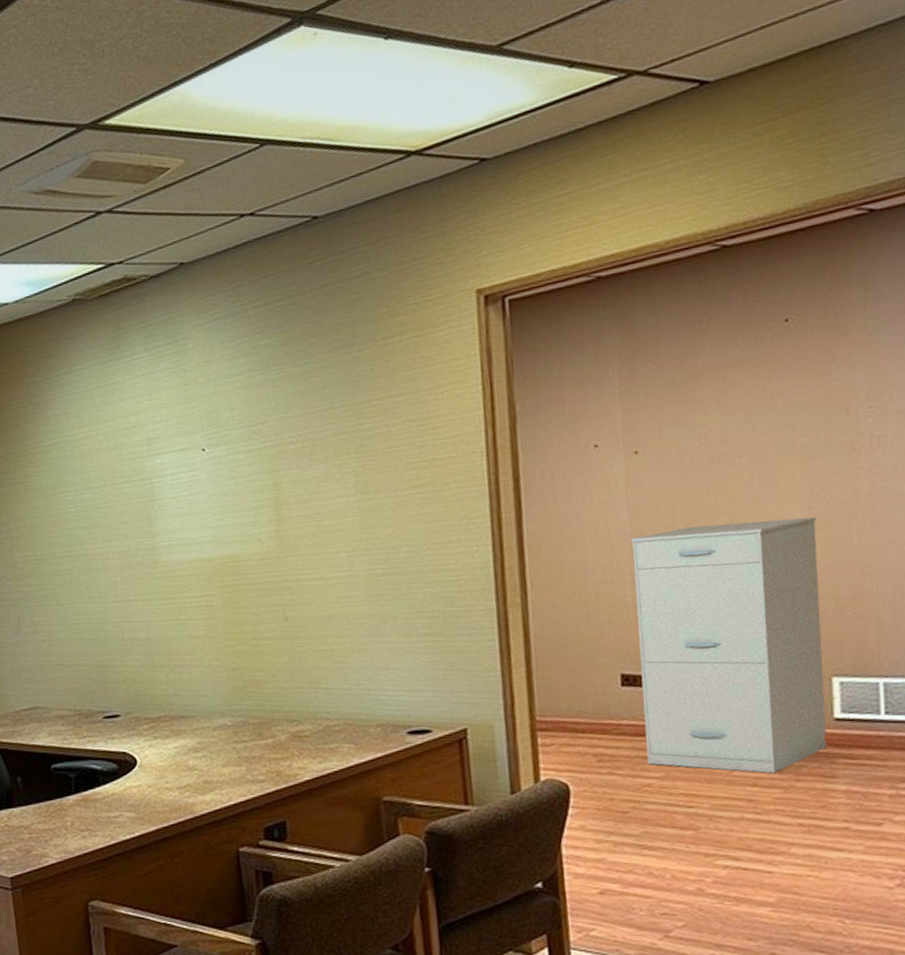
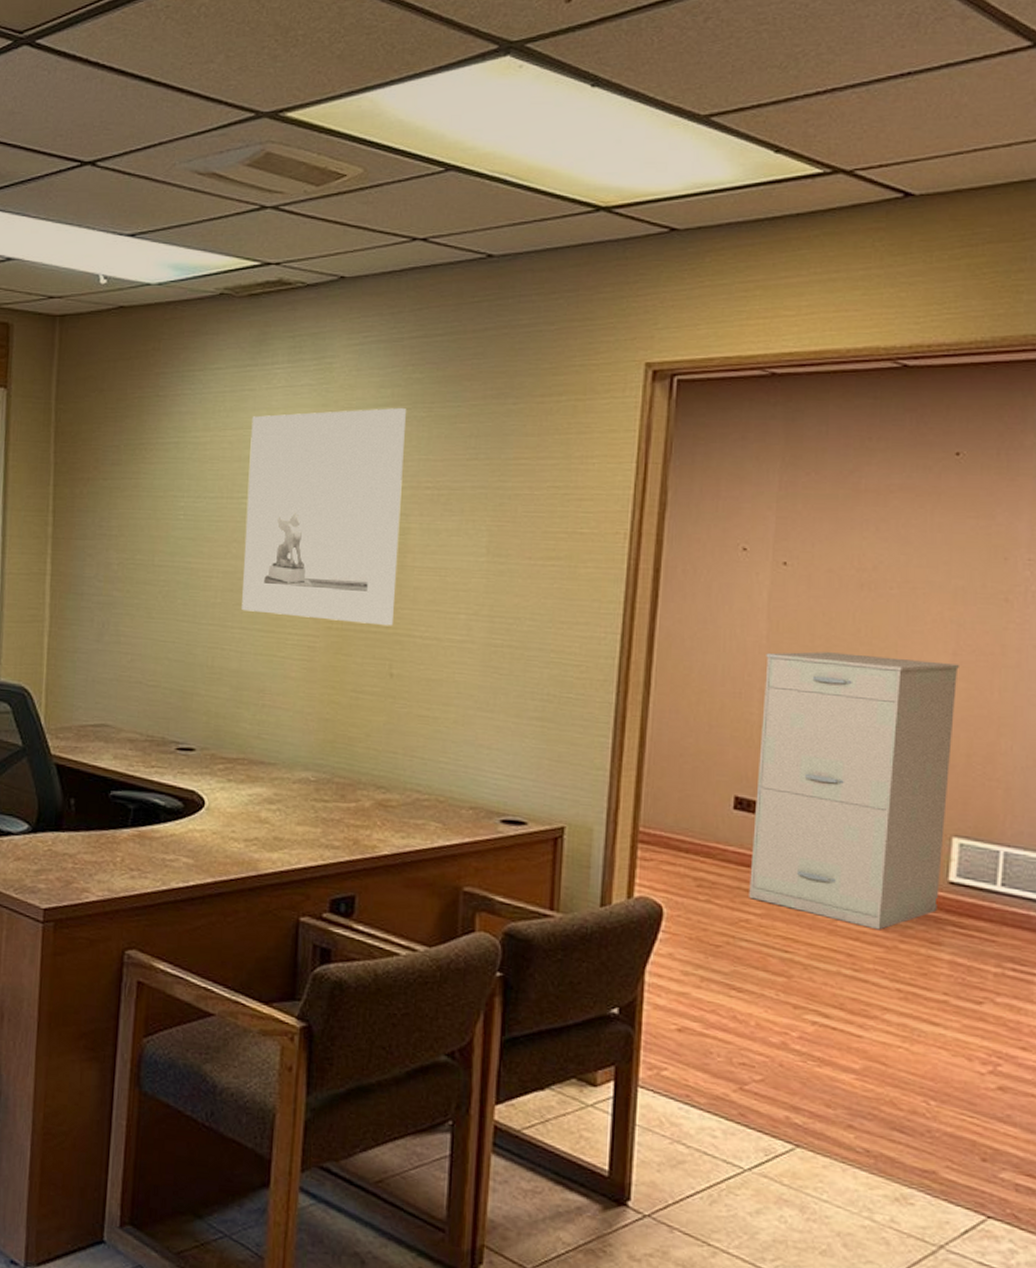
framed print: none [121,374,280,585] -> present [242,408,406,626]

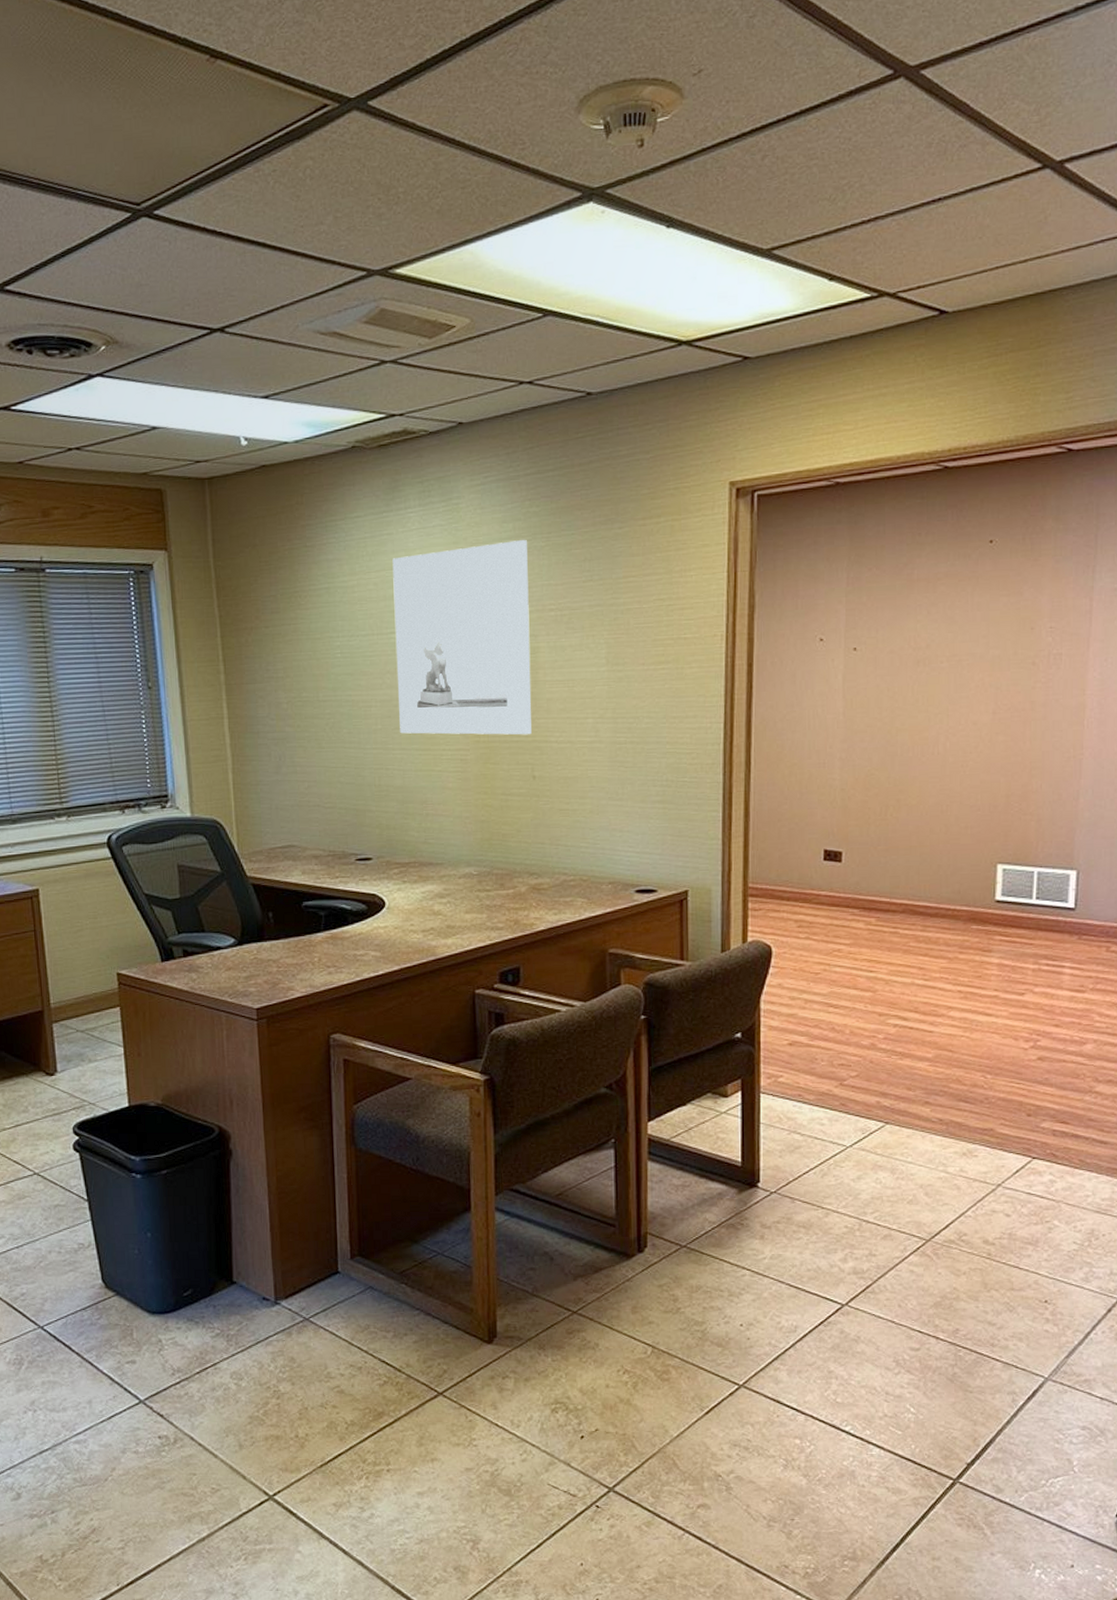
filing cabinet: present [749,651,959,930] -> none [839,721,998,946]

